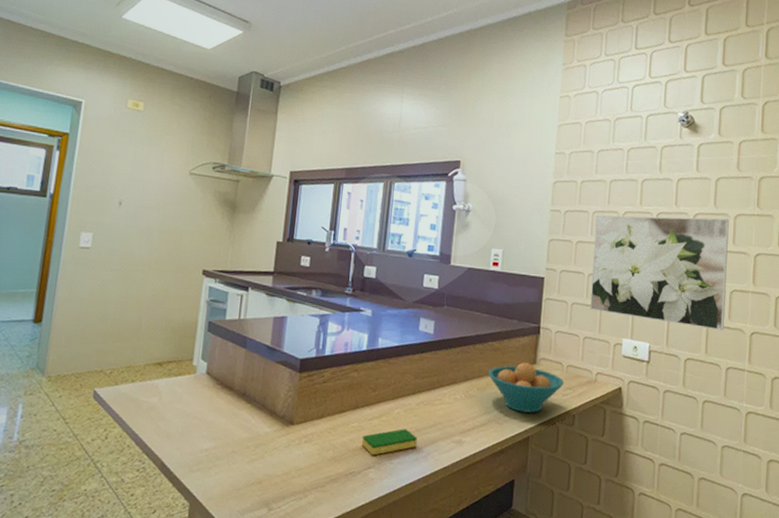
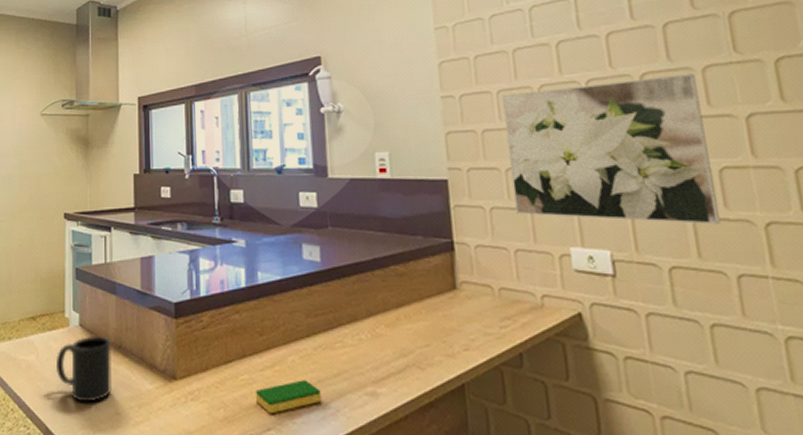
mug: none [177,383,236,442] -> present [55,336,111,403]
fruit bowl: present [487,362,565,413] -> none [395,288,499,353]

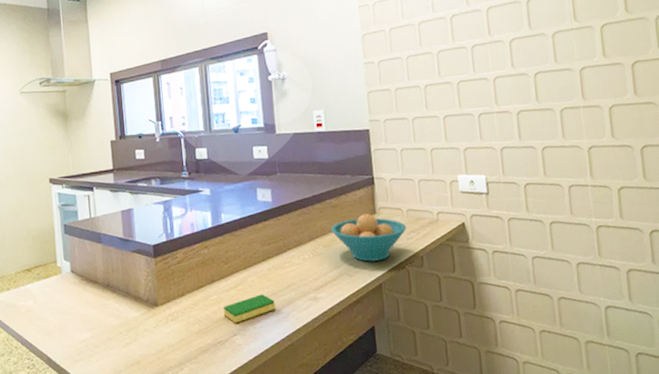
mug: present [55,336,111,403] -> none [52,278,103,334]
fruit bowl: none [395,288,499,353] -> present [330,213,407,262]
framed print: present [501,73,722,225] -> none [409,38,560,153]

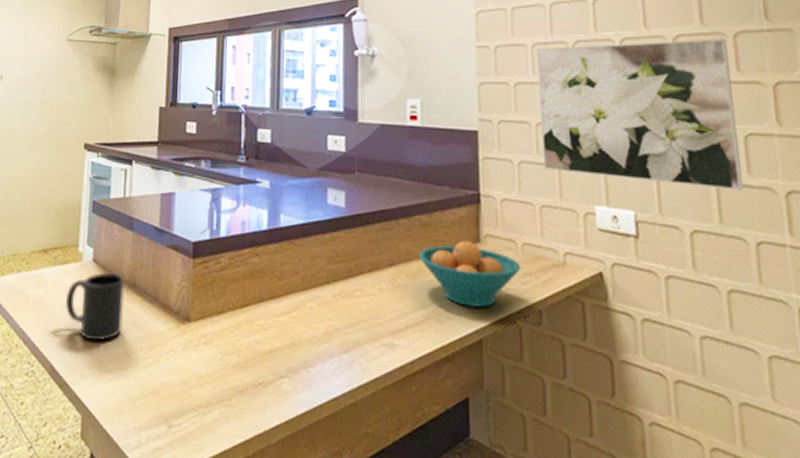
mug: none [52,278,103,334] -> present [65,272,125,342]
dish sponge: present [224,294,275,323] -> none [271,327,337,362]
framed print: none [409,38,560,153] -> present [536,39,744,191]

